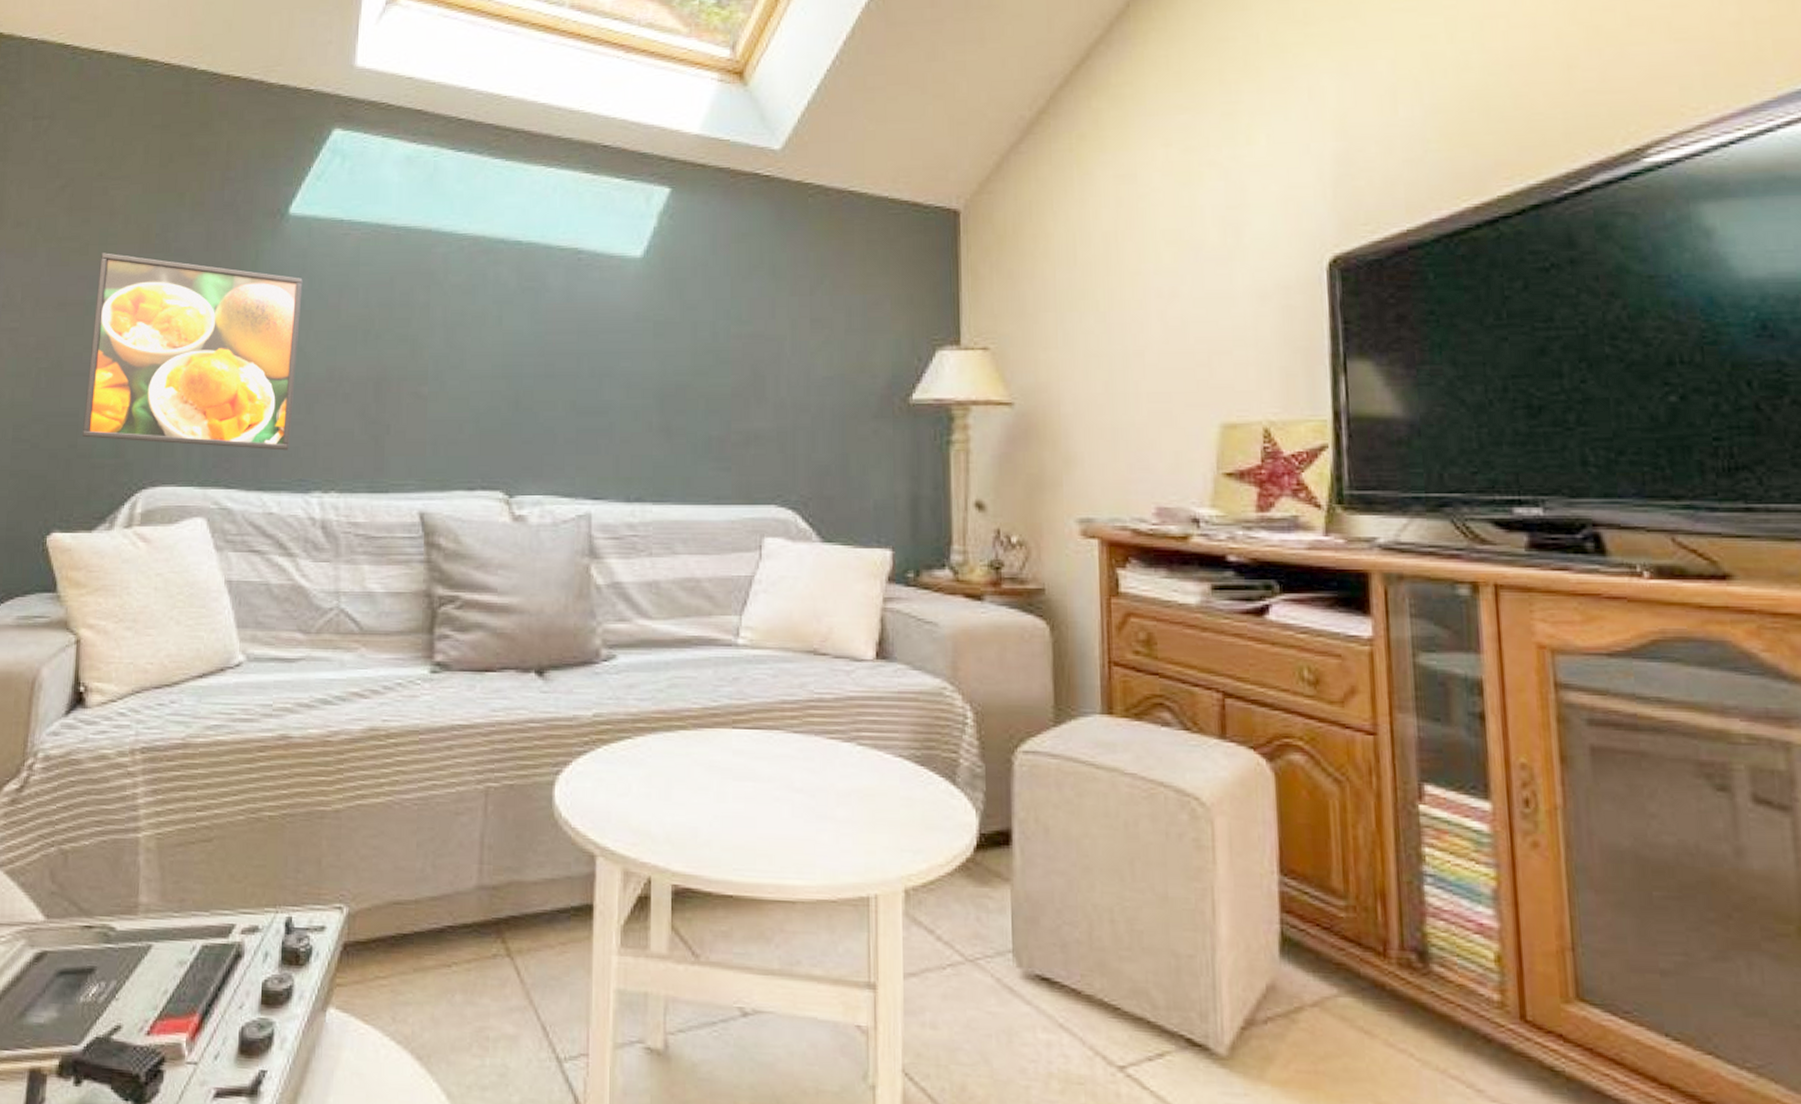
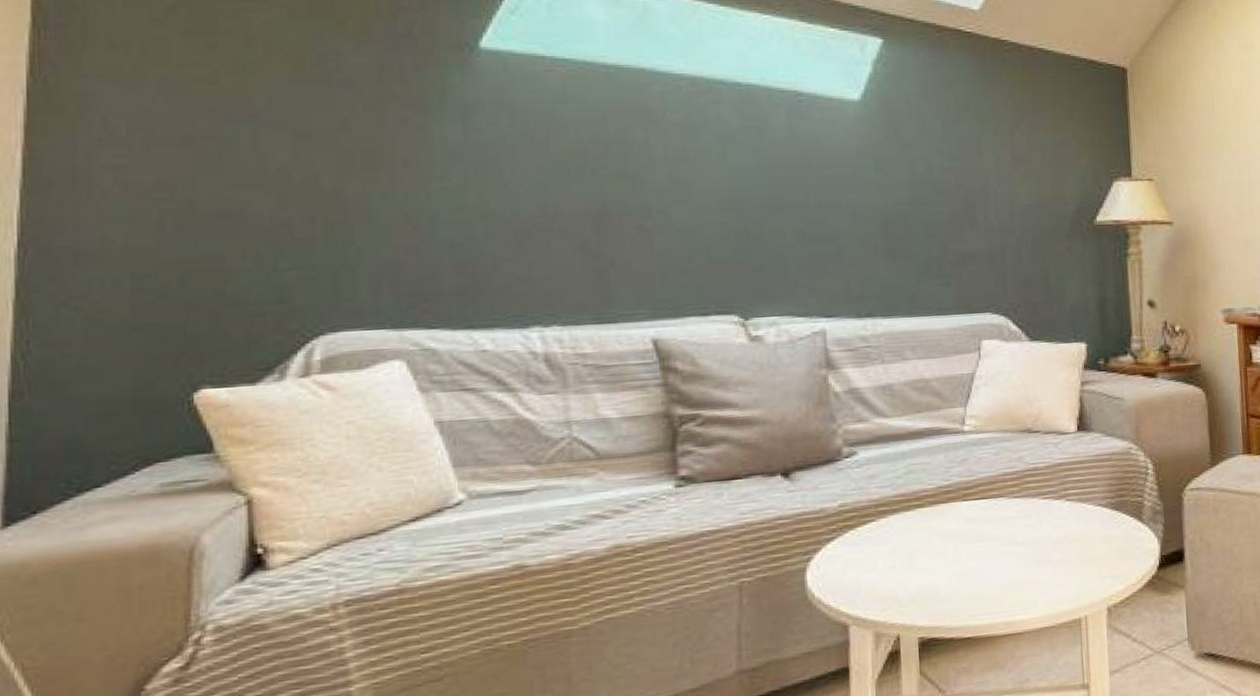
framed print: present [81,253,303,451] -> none [231,82,503,288]

